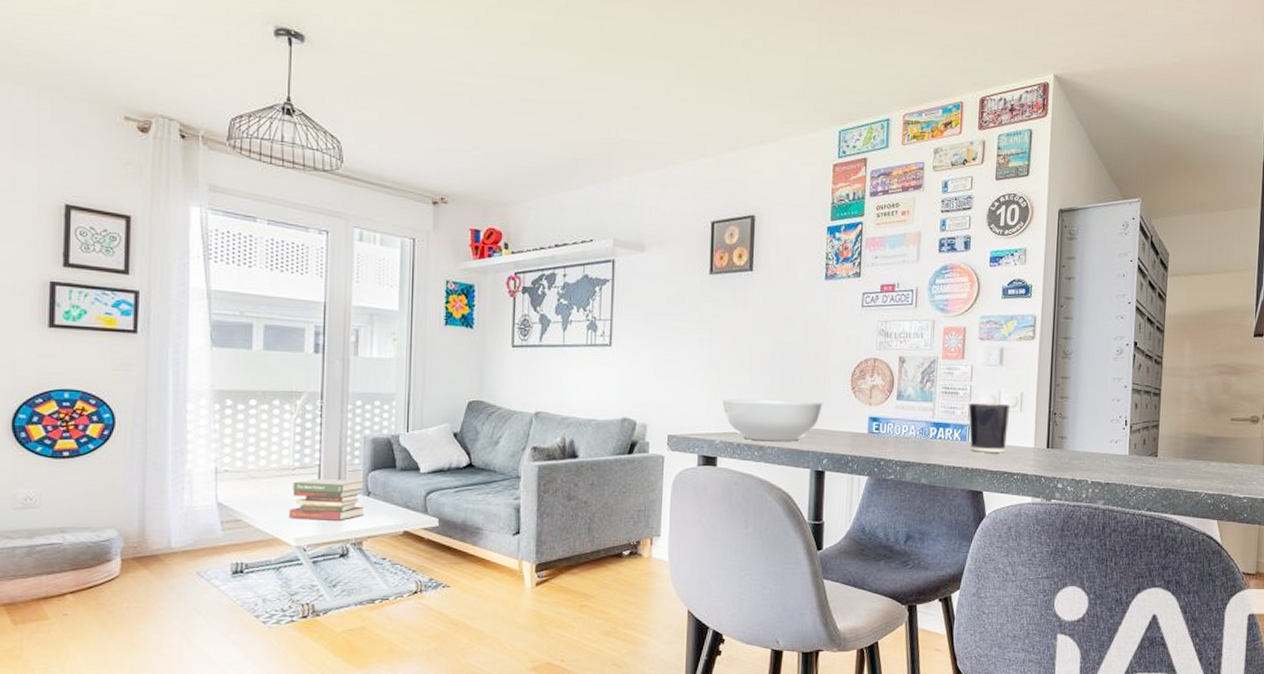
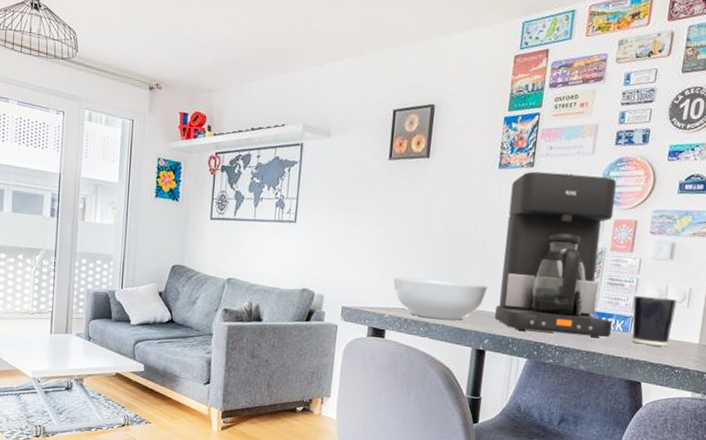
books: present [288,479,364,521] -> none [27,323,86,360]
coffee maker: none [832,281,951,450] -> present [495,171,617,338]

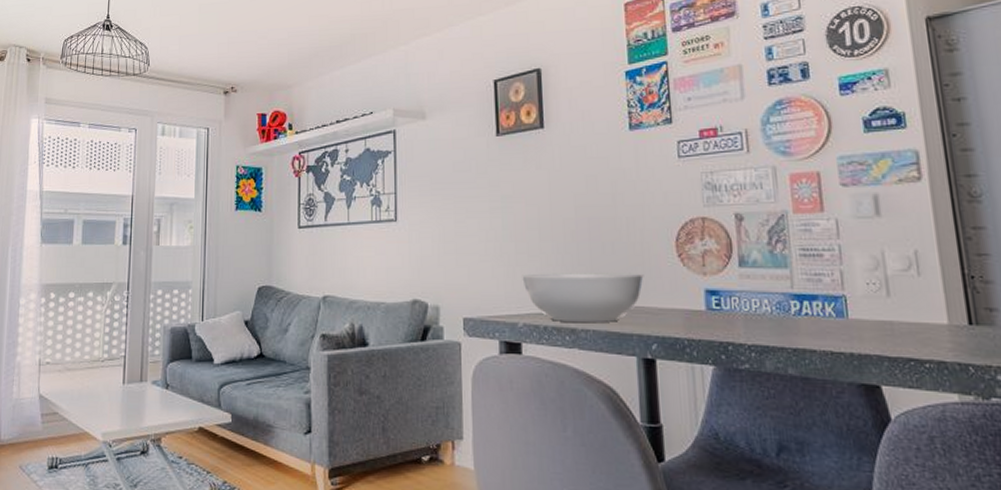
coffee maker: present [495,171,617,338] -> none [649,124,822,330]
mug: present [631,296,678,347] -> none [839,266,905,333]

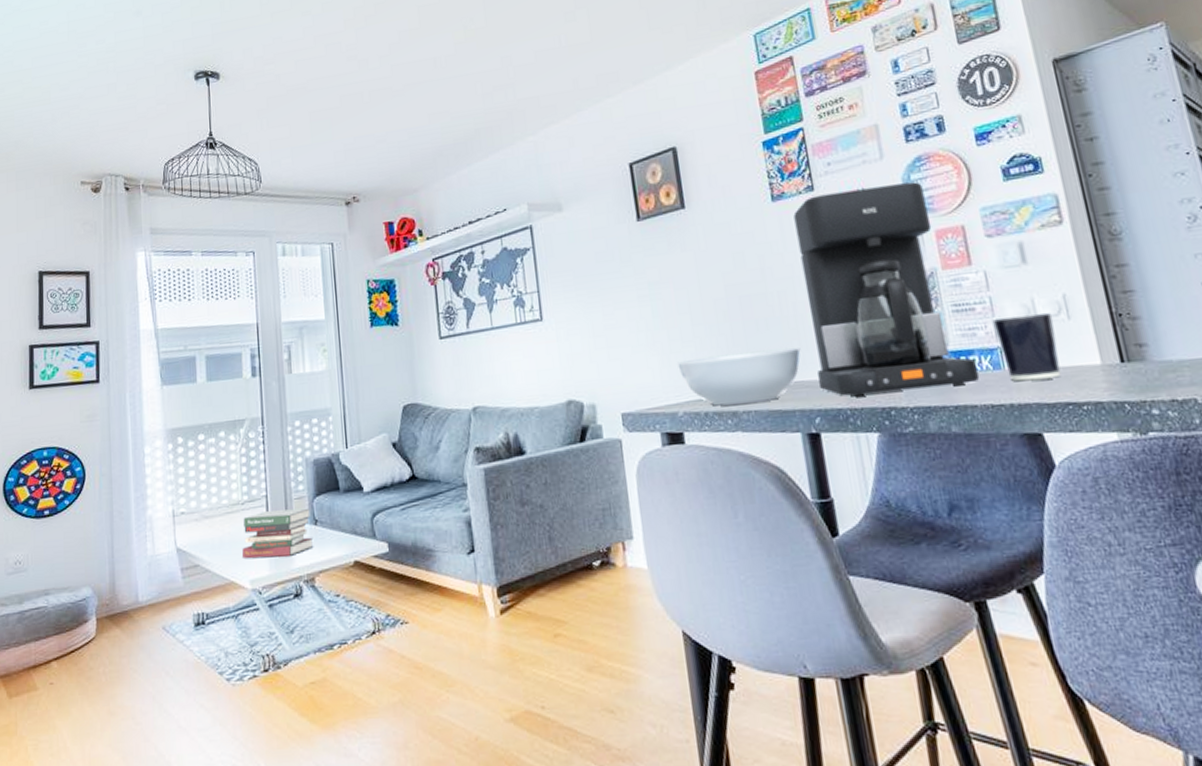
books: none [97,371,163,415] -> present [241,508,313,558]
coffee maker: none [649,124,822,330] -> present [793,182,980,397]
mug: none [839,266,905,333] -> present [992,313,1061,382]

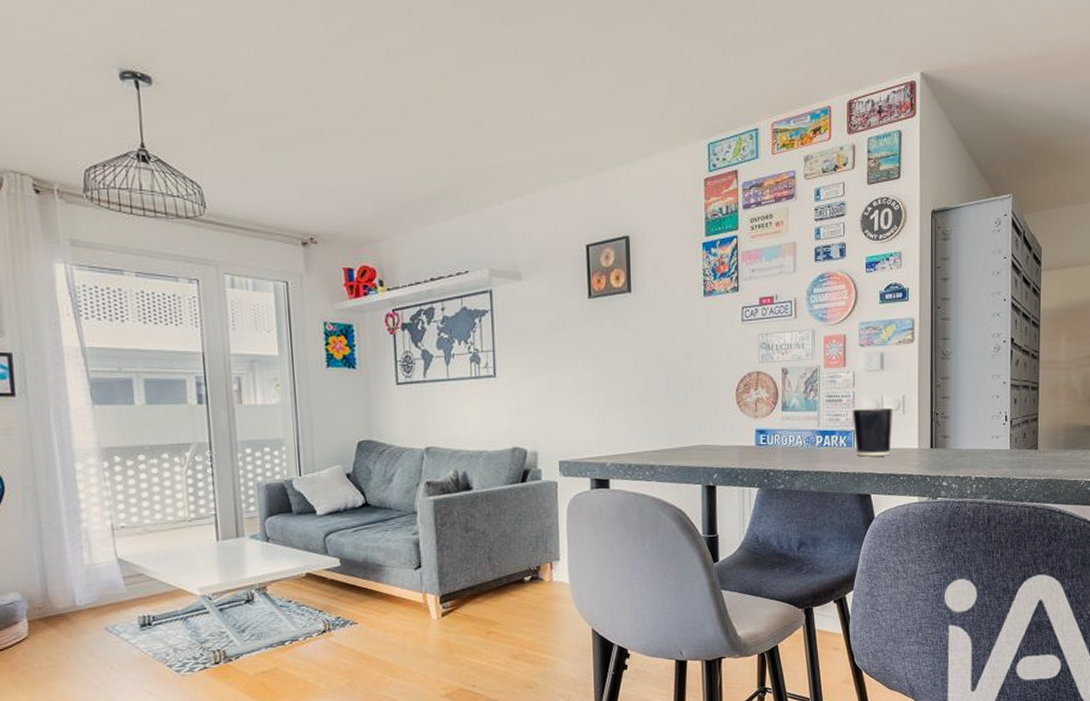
books: present [241,508,313,558] -> none [189,526,265,569]
bowl: present [677,347,801,406] -> none [610,418,710,461]
coffee maker: present [793,182,980,397] -> none [719,295,836,460]

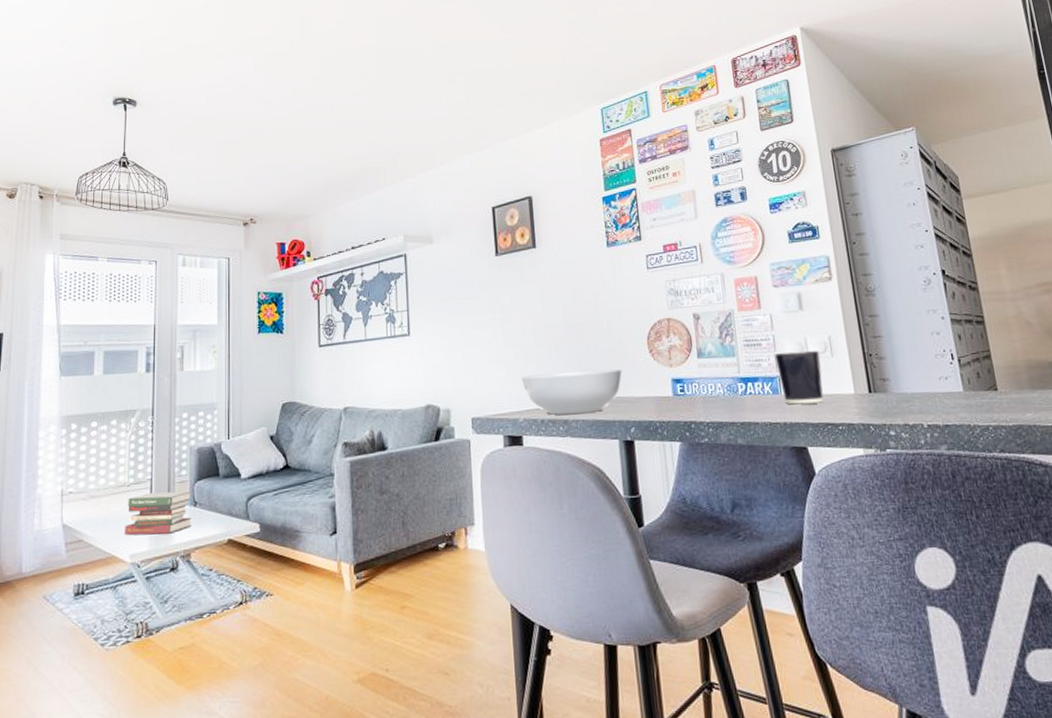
books: none [189,526,265,569] -> present [124,491,191,535]
bowl: none [610,418,710,461] -> present [521,368,623,415]

